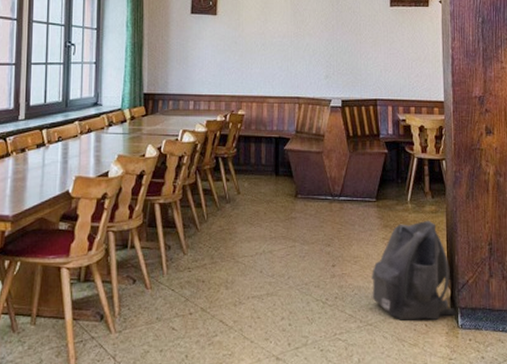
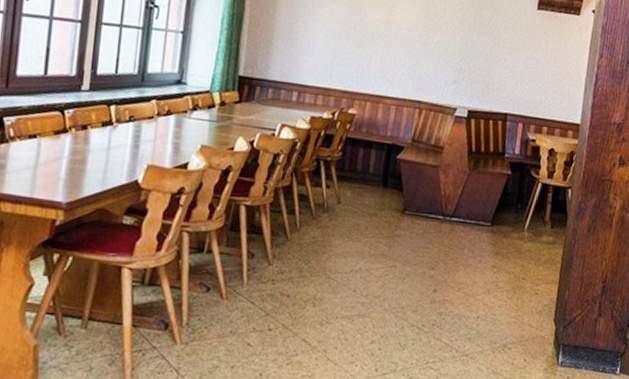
backpack: present [370,220,457,320] -> none [472,251,559,355]

